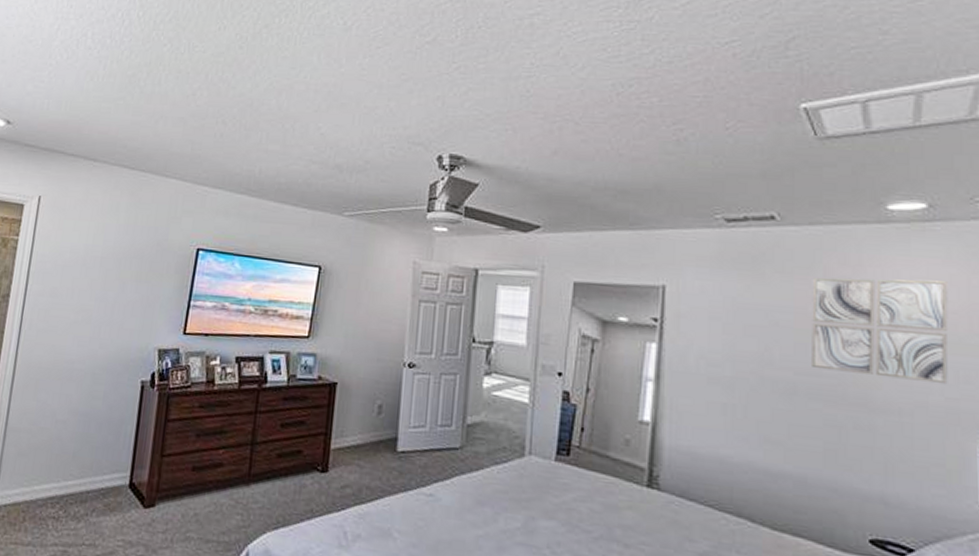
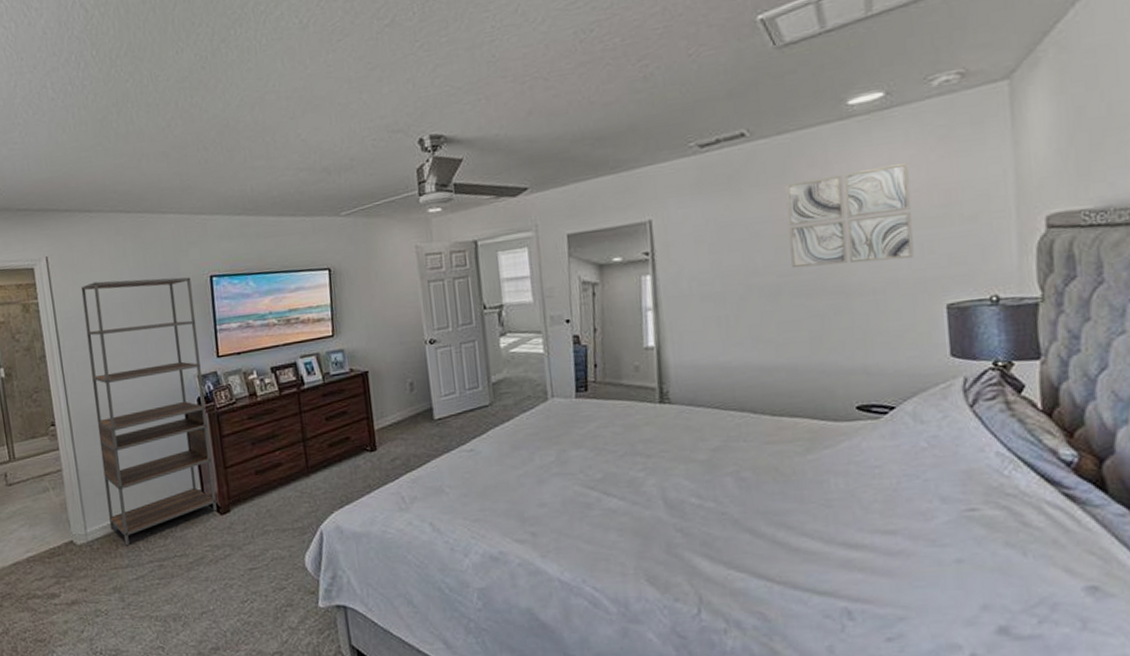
shelving unit: none [23,230,177,521] -> present [80,277,217,546]

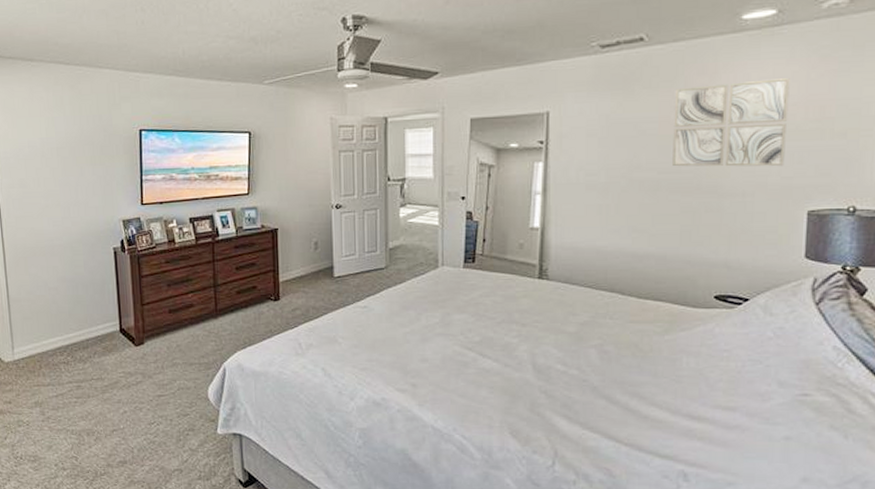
shelving unit: present [80,277,217,546] -> none [20,126,132,367]

